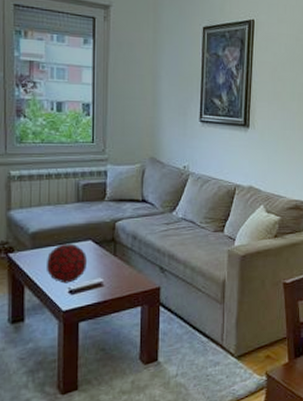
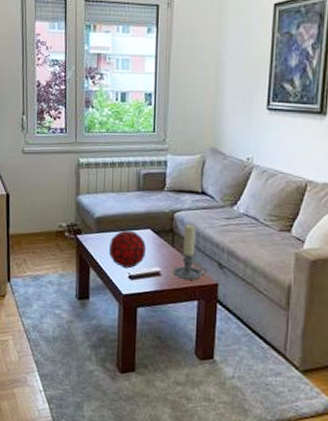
candle holder: none [116,232,149,287] -> present [173,224,207,280]

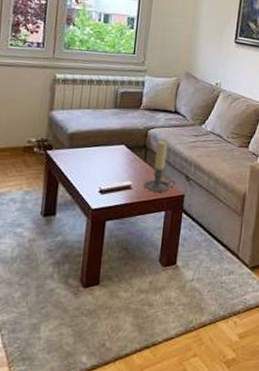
decorative orb: present [108,230,146,269] -> none [80,145,119,183]

